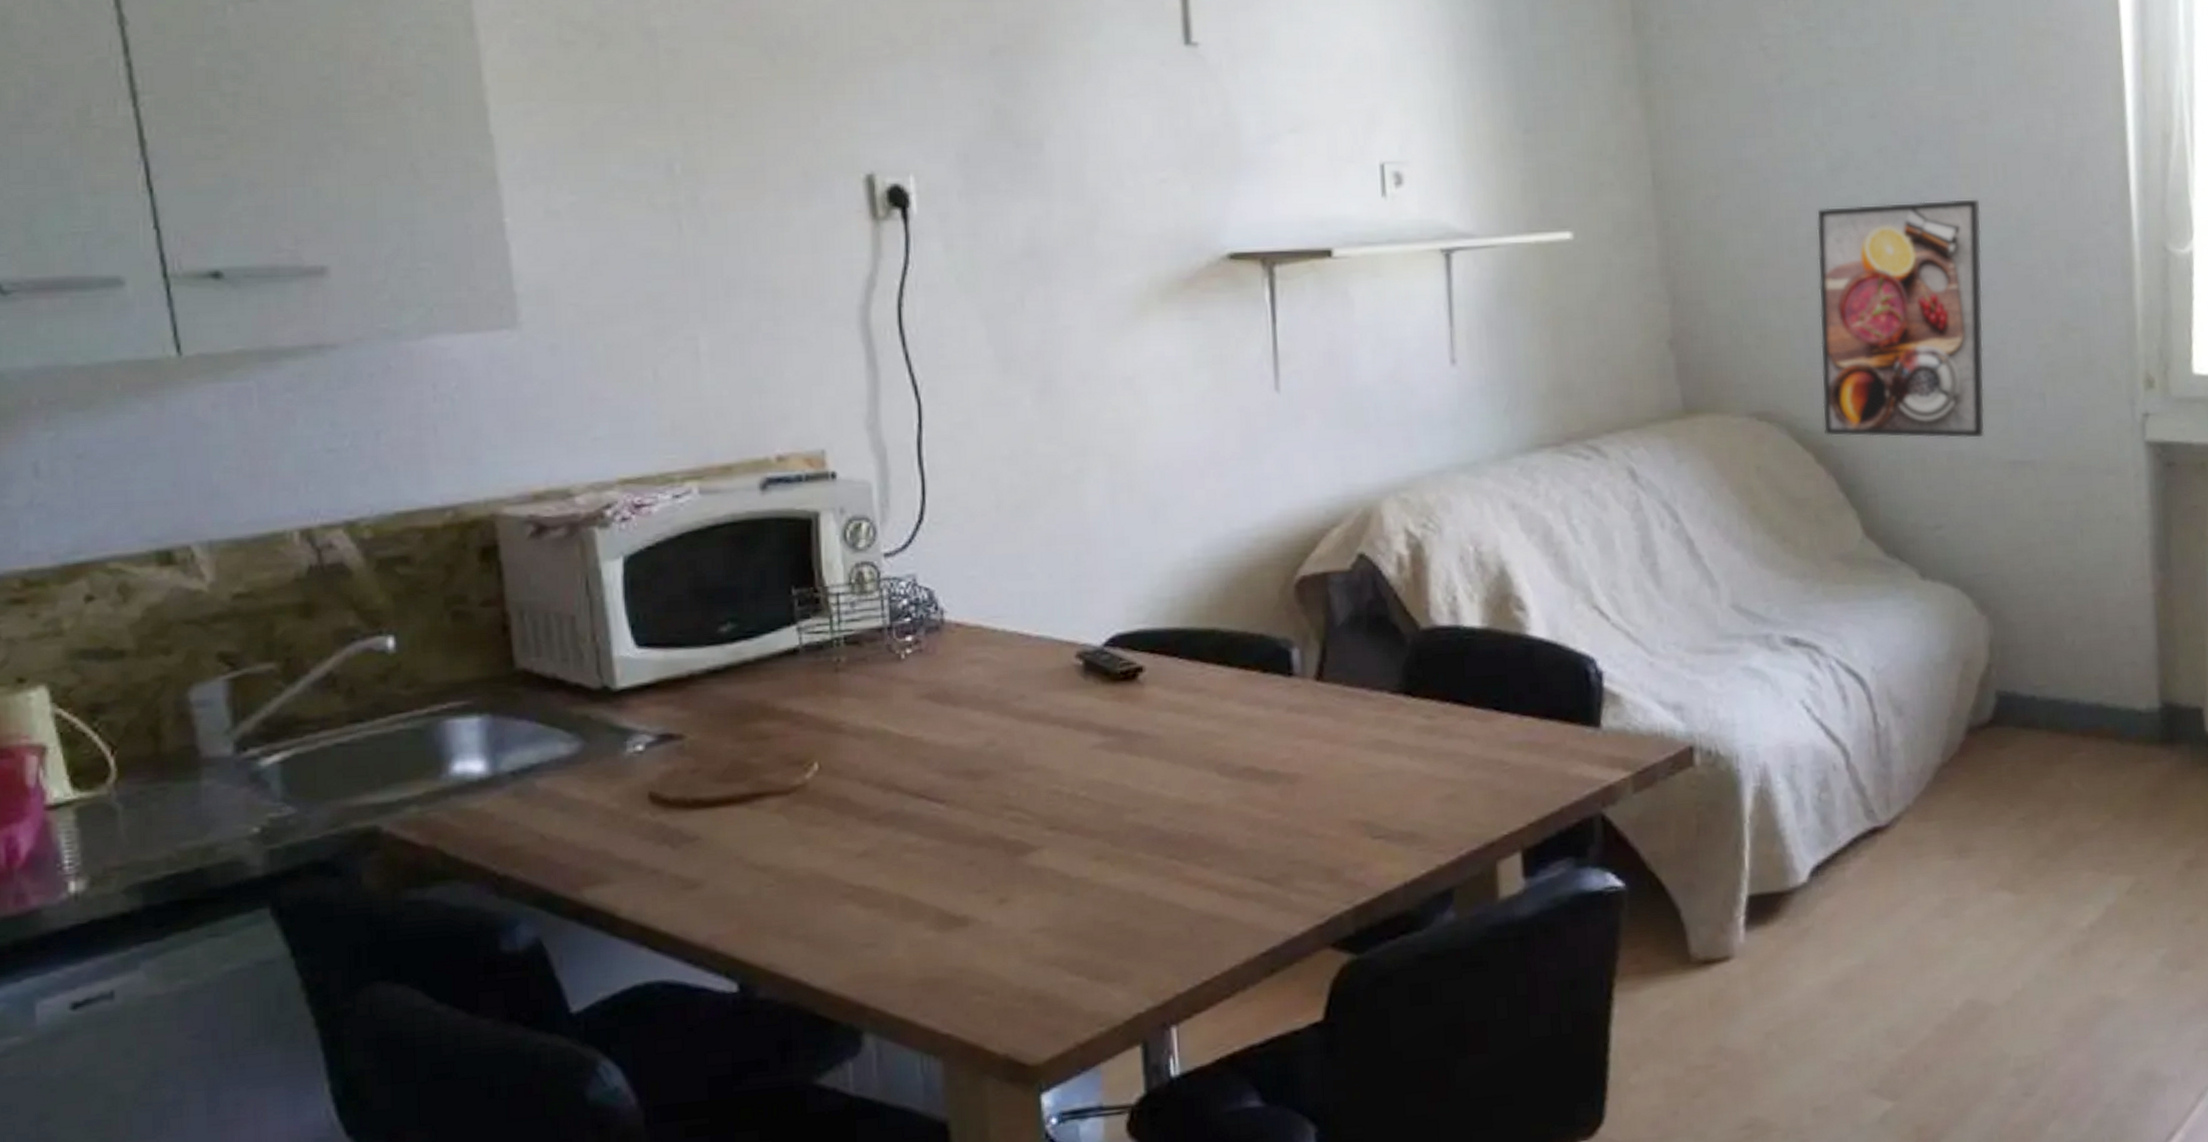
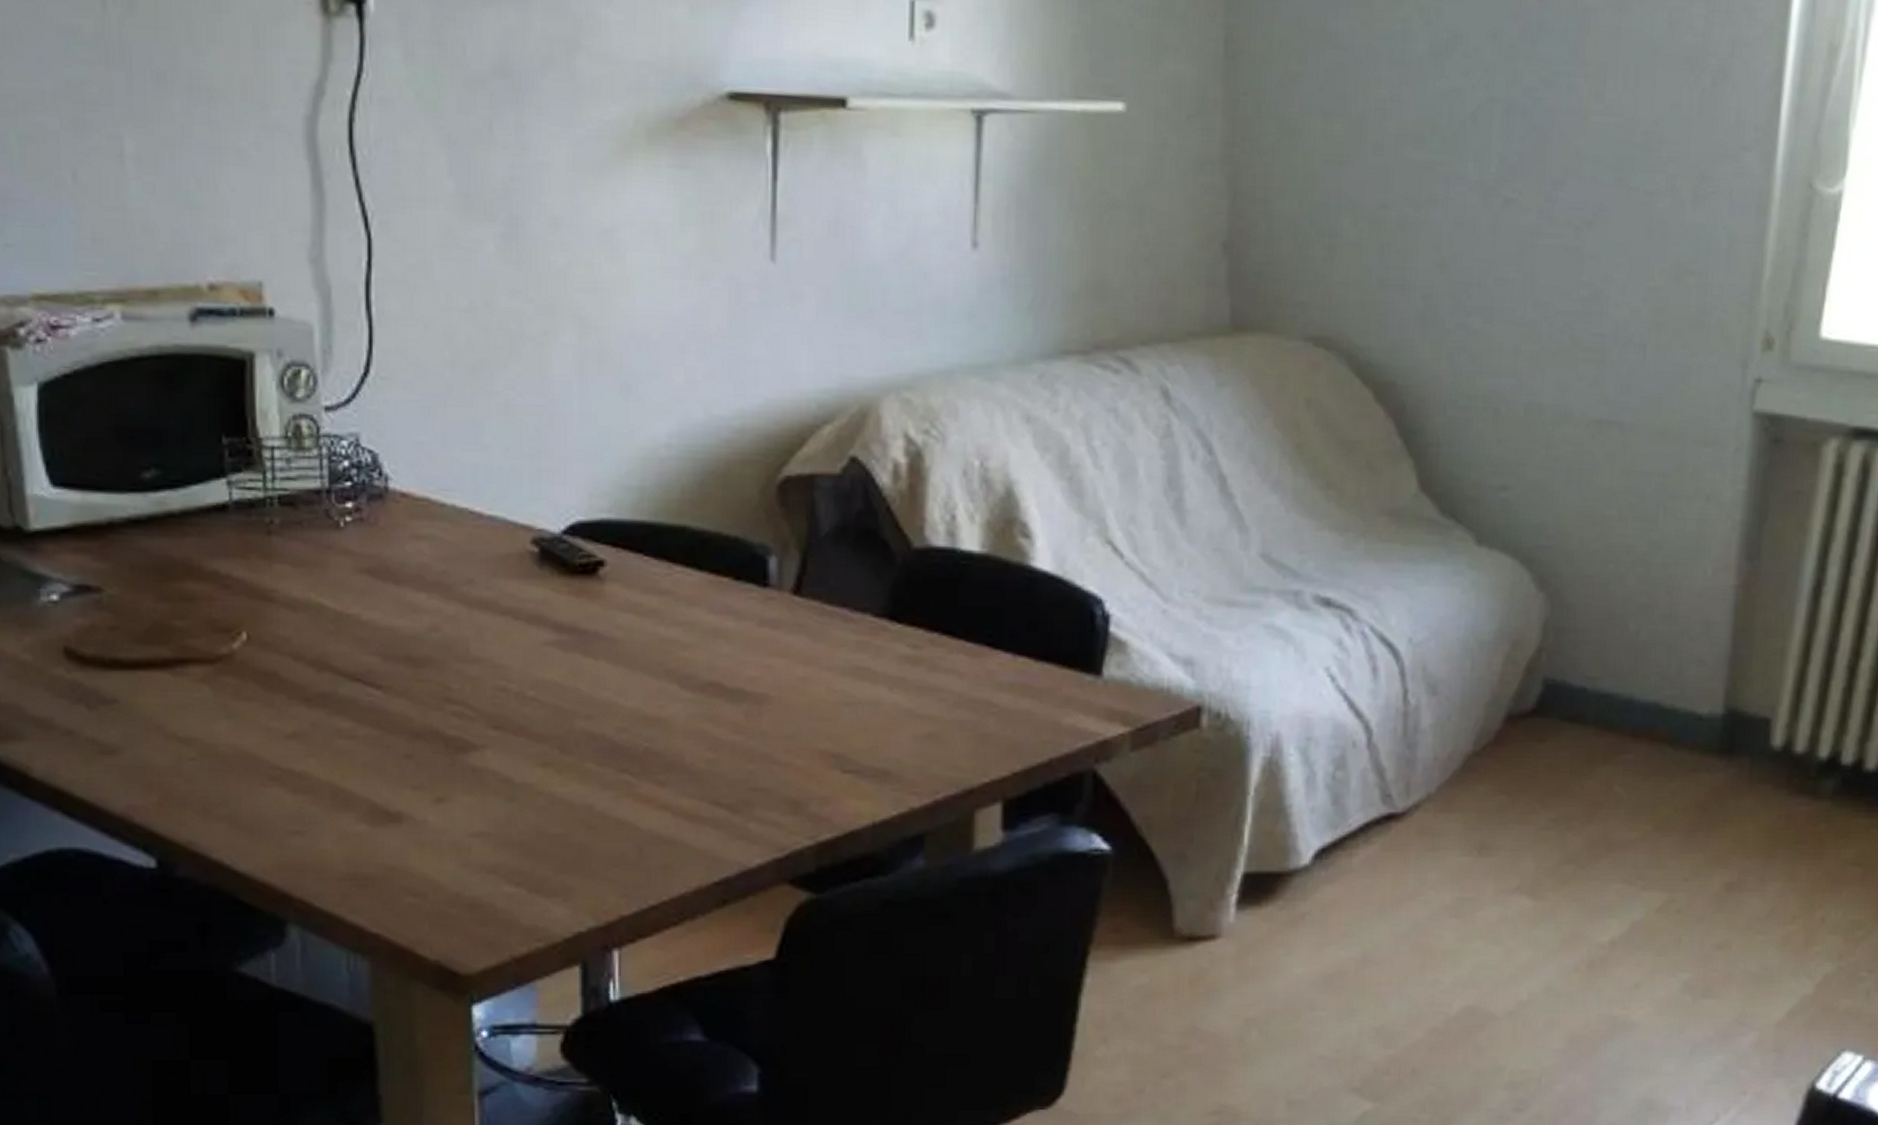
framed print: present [1816,199,1985,439] -> none [1388,100,1602,390]

